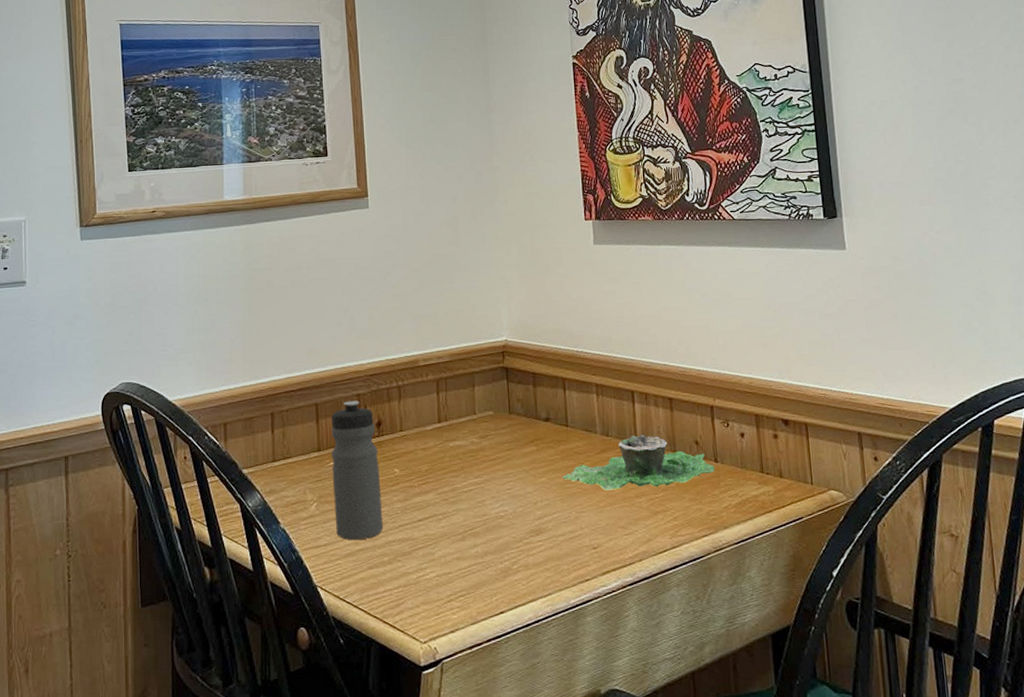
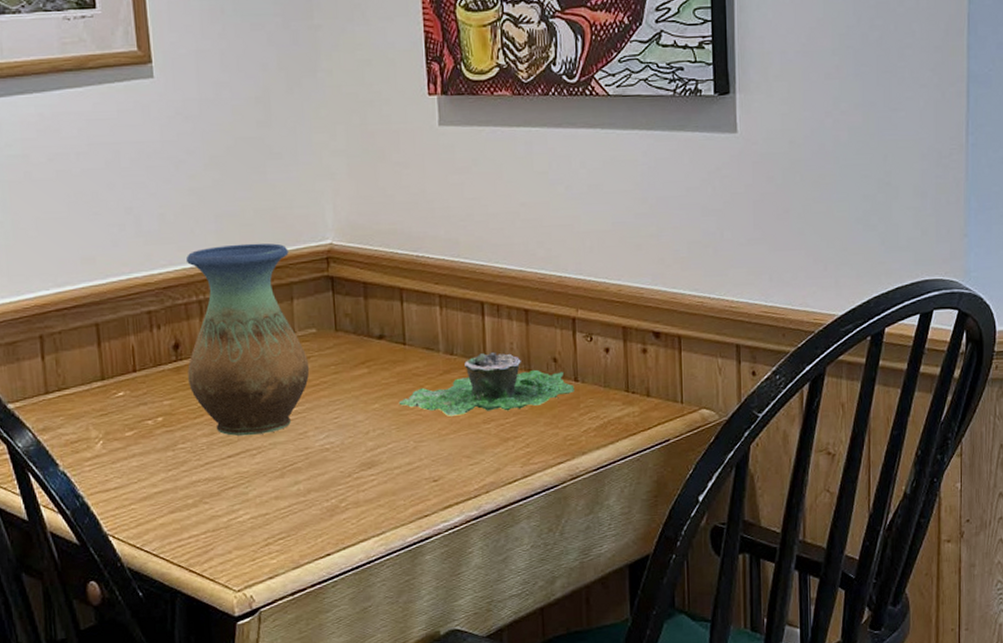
water bottle: present [331,401,384,540] -> none [115,319,186,482]
vase: none [387,339,488,503] -> present [185,243,310,436]

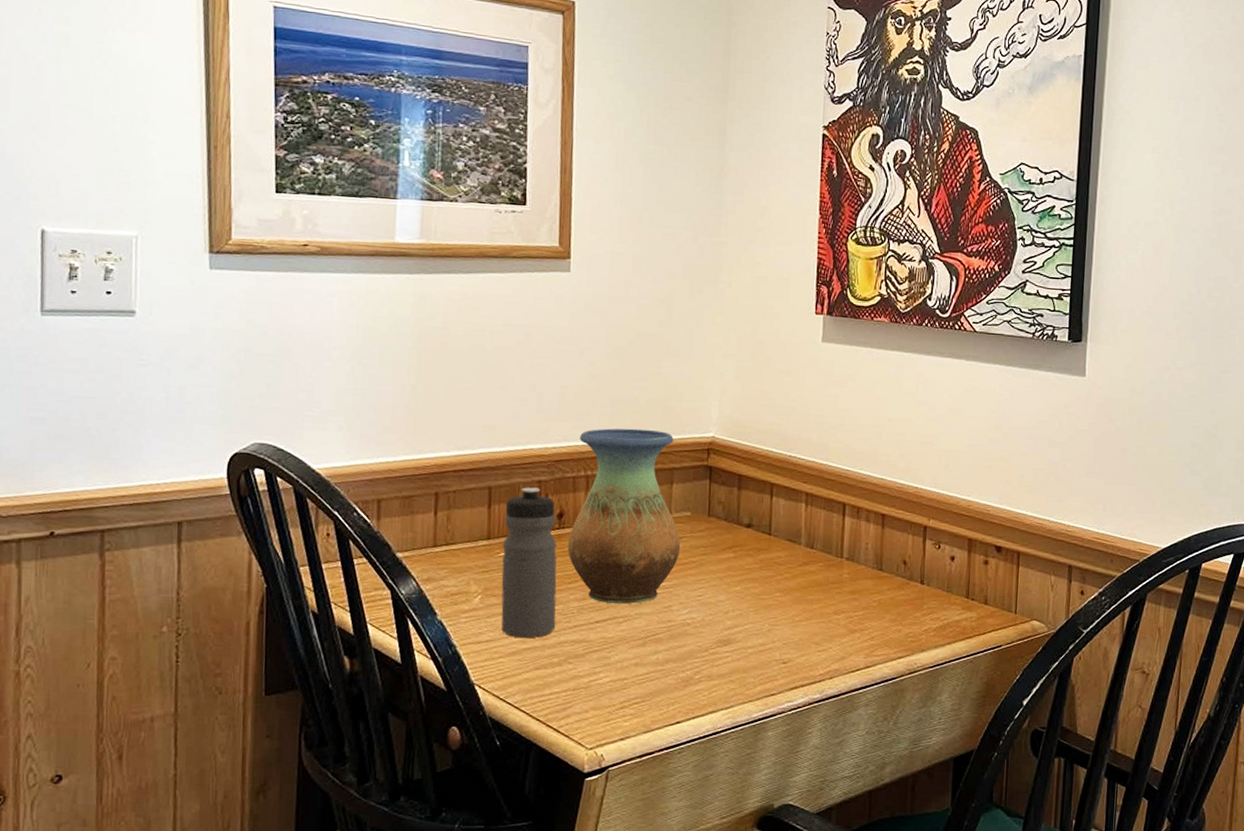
water bottle: none [115,319,186,482] -> present [501,487,557,639]
succulent planter: present [398,351,575,416] -> none [758,549,920,605]

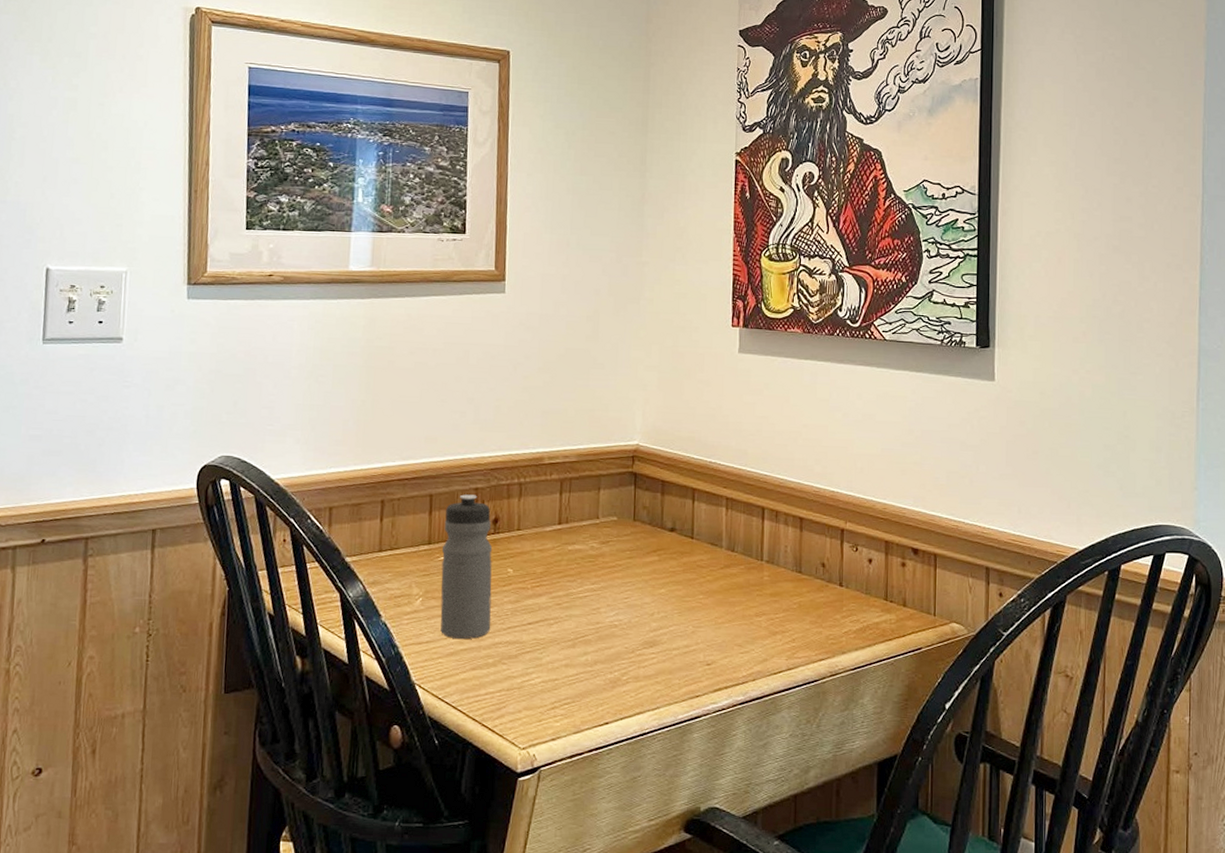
vase: present [568,428,681,605] -> none [502,437,608,607]

